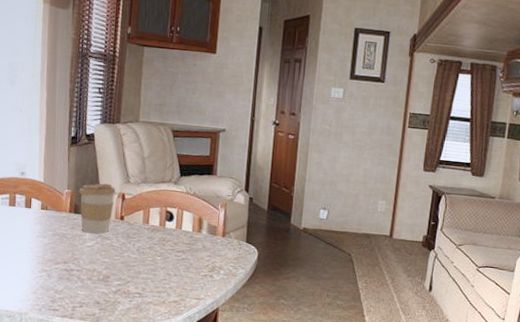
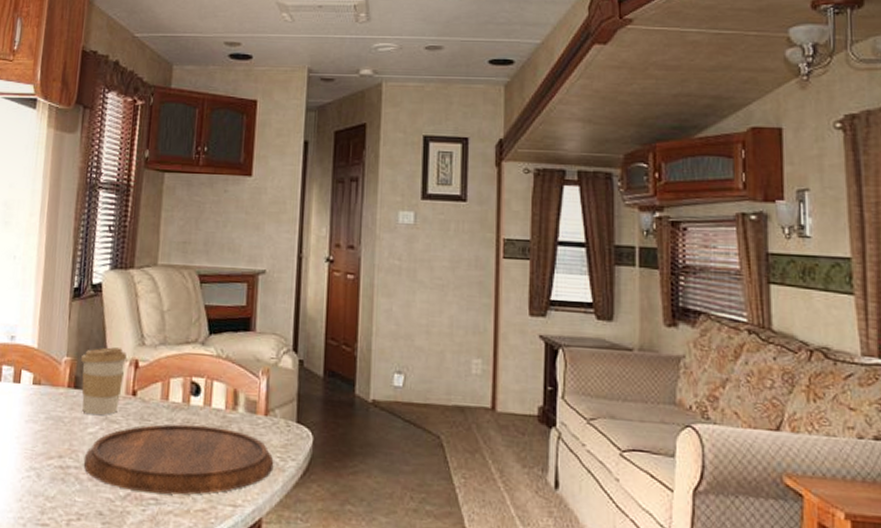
cutting board: none [83,241,229,291] -> present [83,424,274,495]

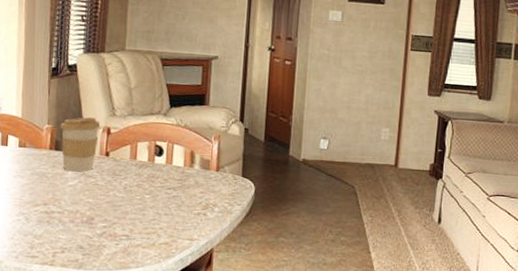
cutting board: present [83,424,274,495] -> none [65,178,223,232]

